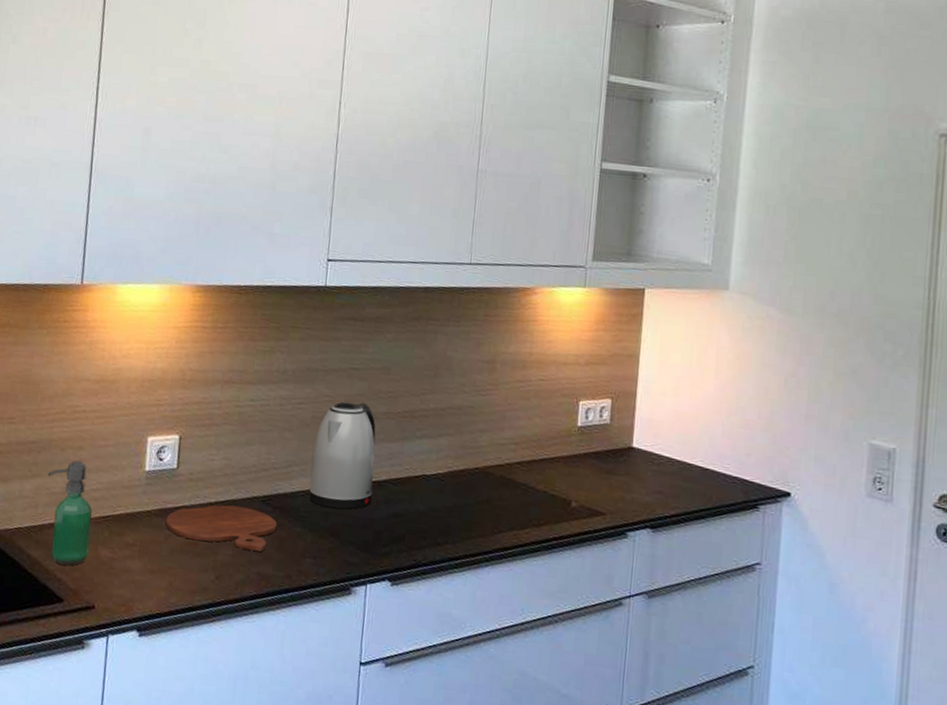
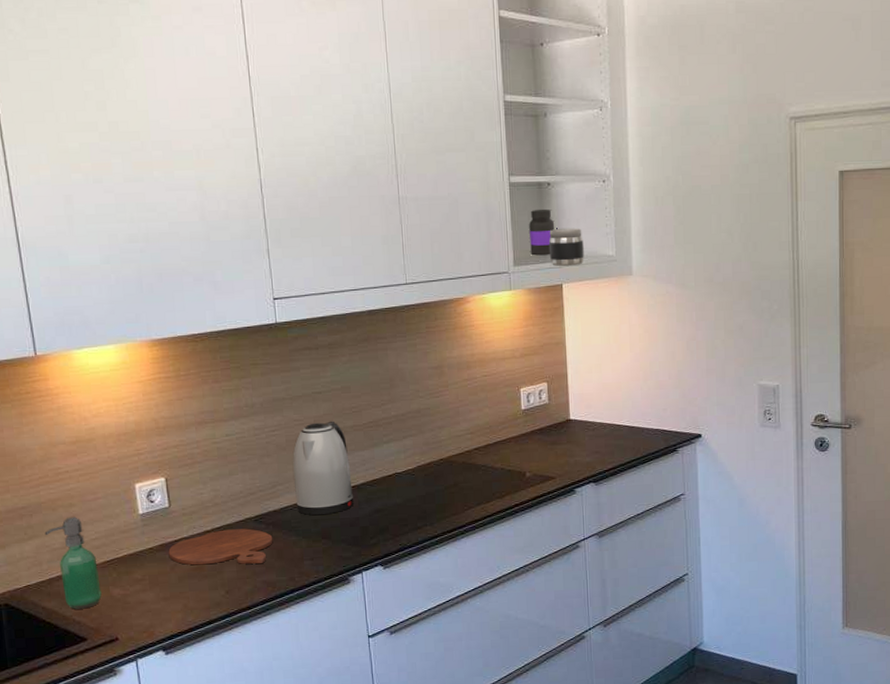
jar: none [613,202,646,254] -> present [529,210,555,256]
jar: none [634,225,676,270] -> present [548,227,584,266]

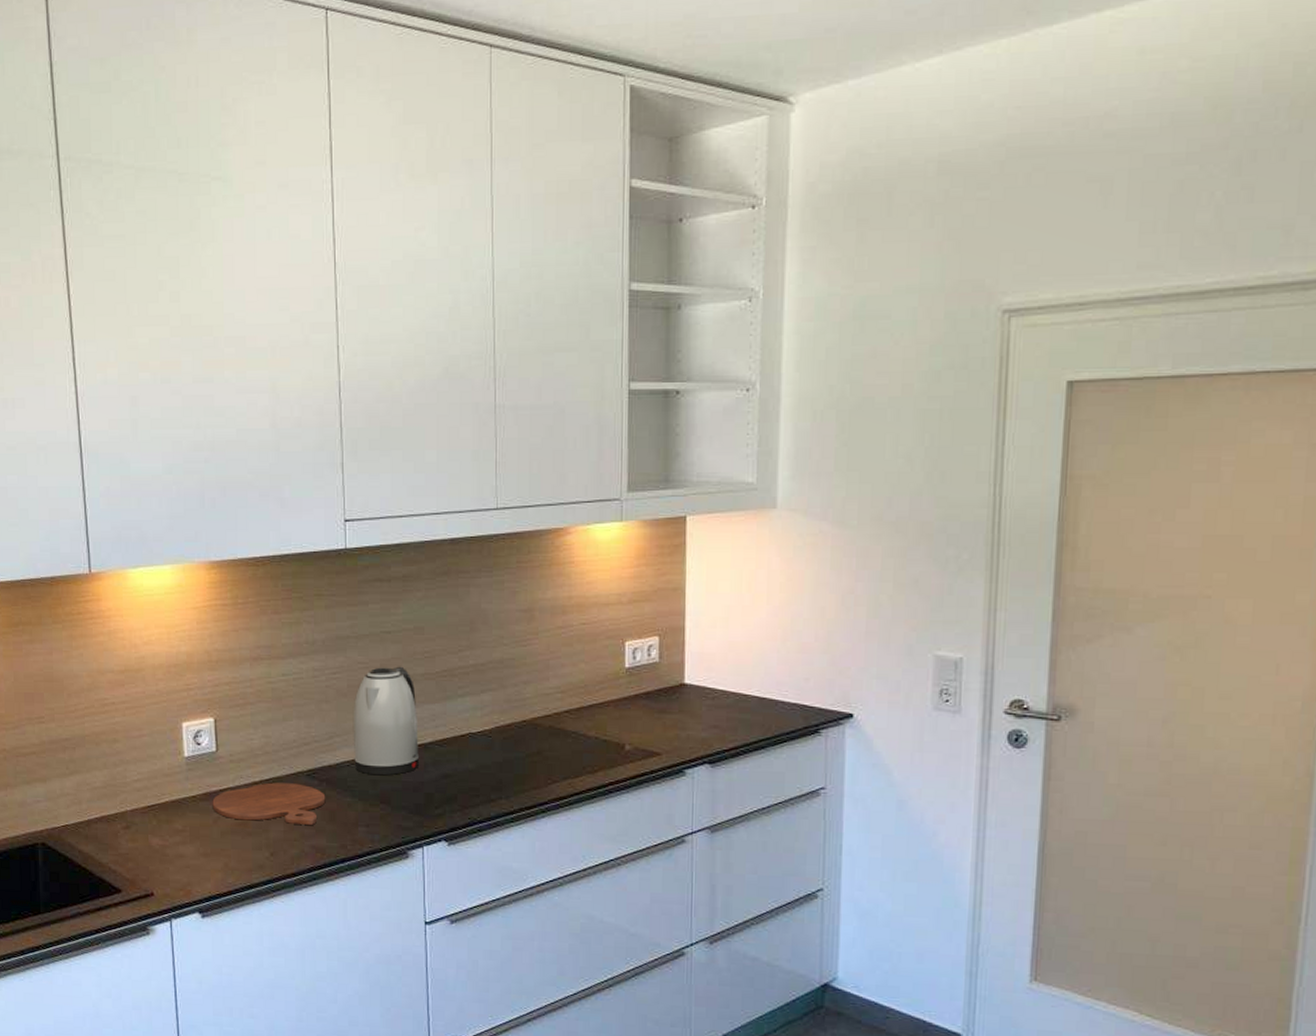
soap dispenser: present [44,515,102,610] -> none [86,752,140,857]
jar: present [529,210,555,256] -> none [649,424,682,480]
jar: present [548,227,584,266] -> none [672,446,717,494]

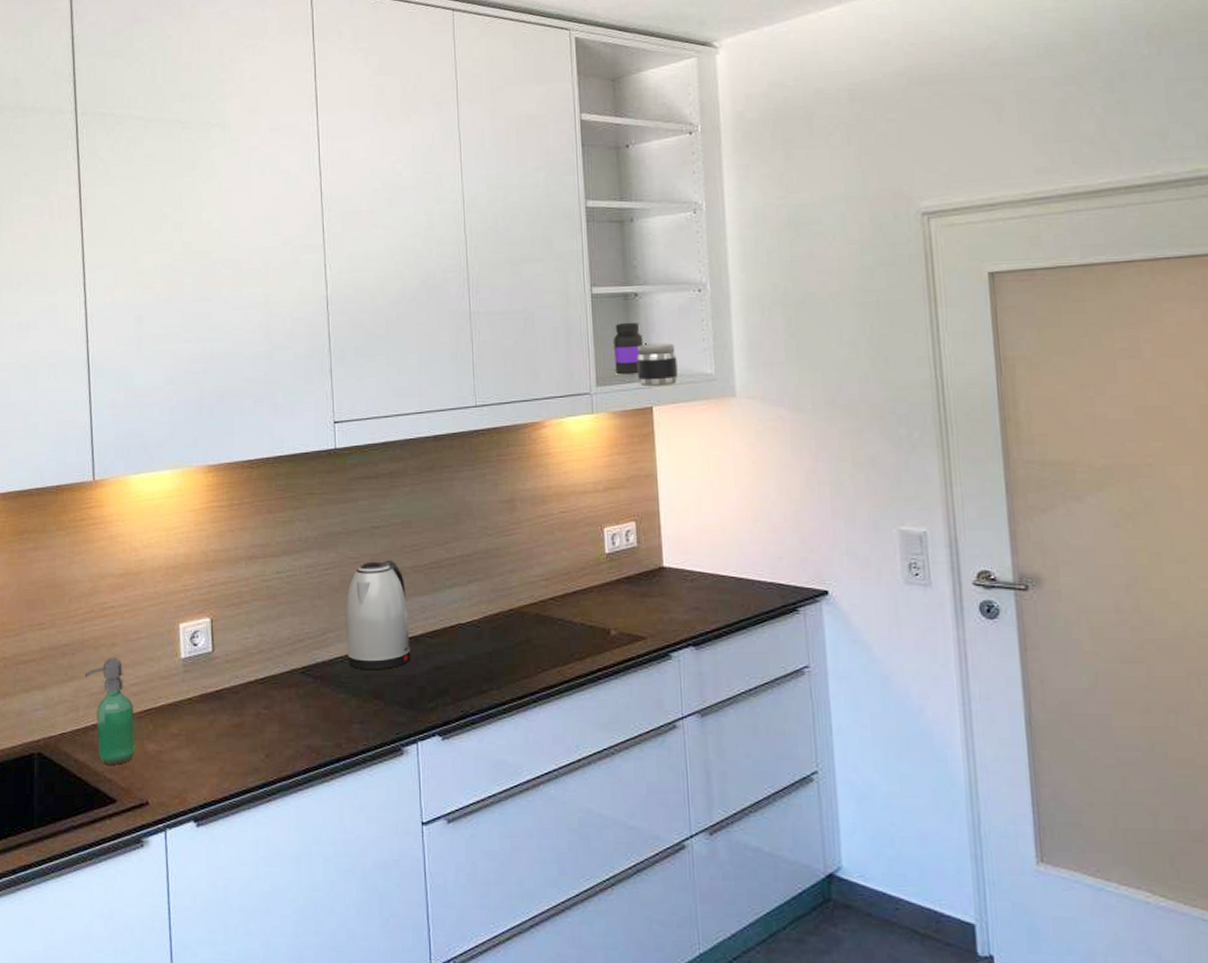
soap dispenser: none [86,752,140,857] -> present [84,656,136,765]
cutting board: present [212,782,326,825] -> none [208,681,320,724]
jar: none [649,424,682,480] -> present [614,323,644,375]
jar: none [672,446,717,494] -> present [636,342,678,386]

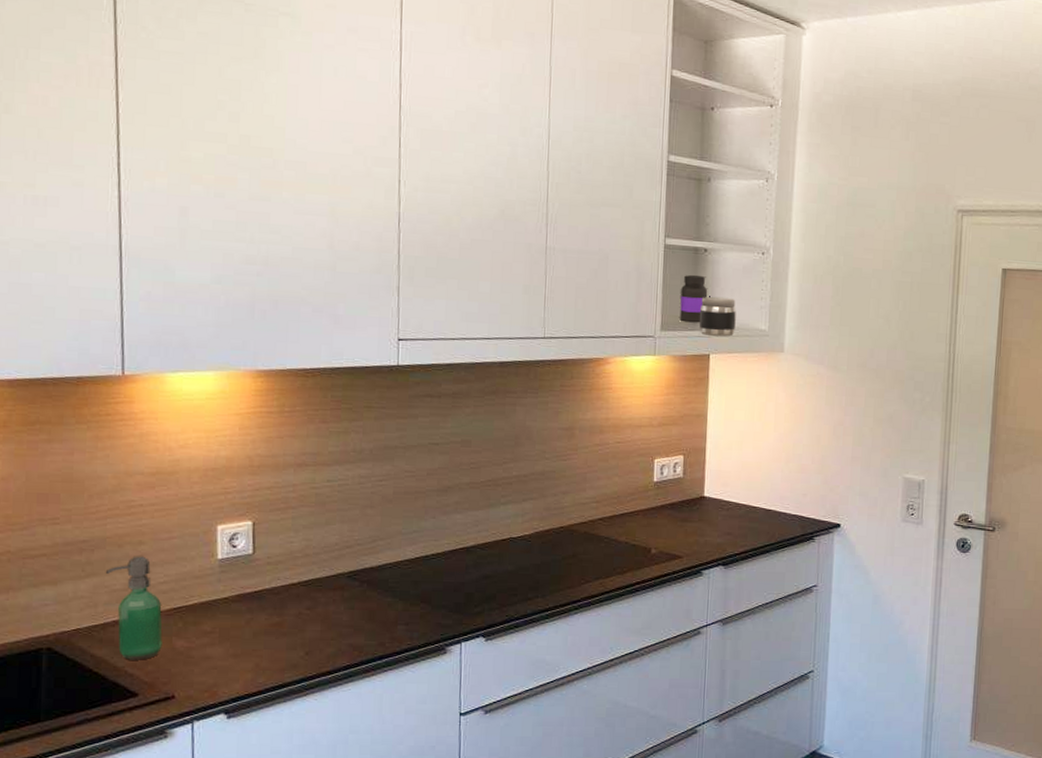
kettle: present [345,560,410,670] -> none [396,475,461,577]

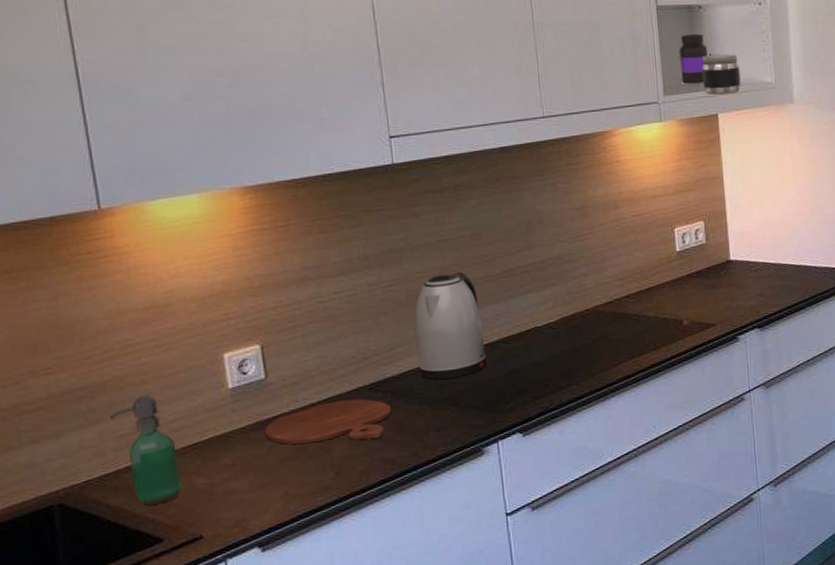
cutting board: none [245,584,366,624] -> present [265,399,392,445]
kettle: none [396,475,461,577] -> present [414,271,487,380]

